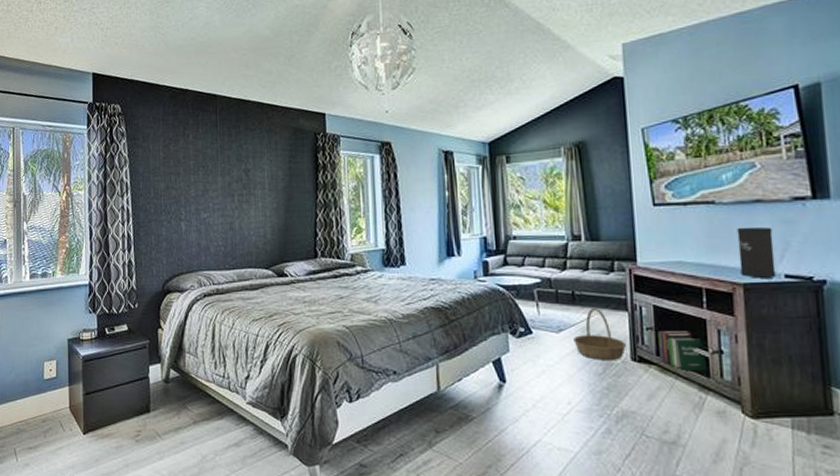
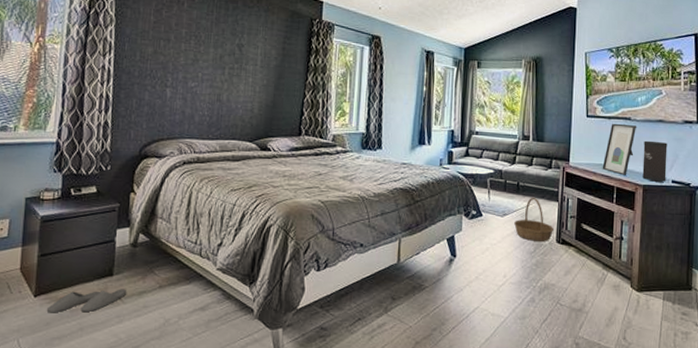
slippers: none [95,425,165,450] -> present [46,289,127,313]
books: present [658,331,708,372] -> none [578,219,611,254]
picture frame: none [682,209,725,273] -> present [602,123,637,175]

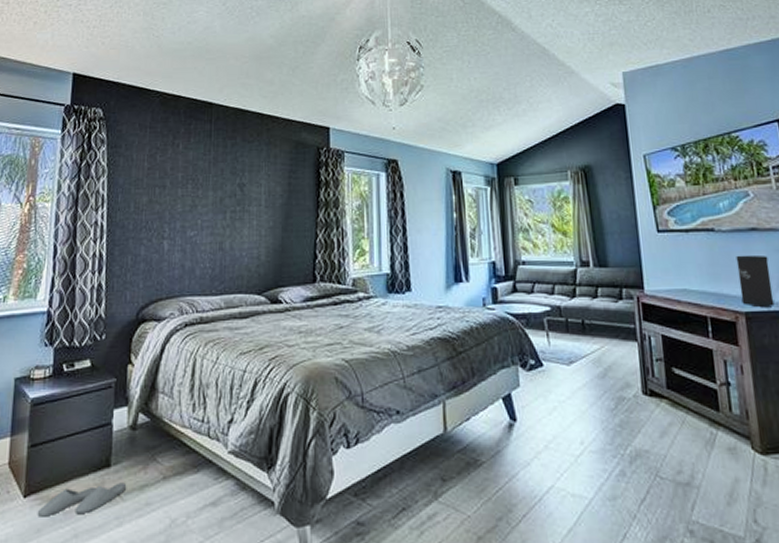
basket: present [514,197,555,242] -> none [585,337,638,394]
picture frame: present [602,123,637,175] -> none [687,236,726,302]

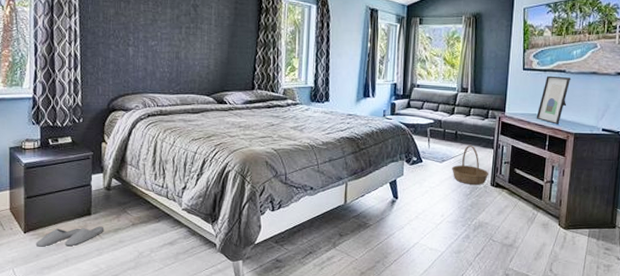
basket: none [585,337,638,394] -> present [452,144,489,185]
picture frame: none [687,236,726,302] -> present [536,75,571,124]
speaker: present [736,255,775,307] -> none [574,91,600,130]

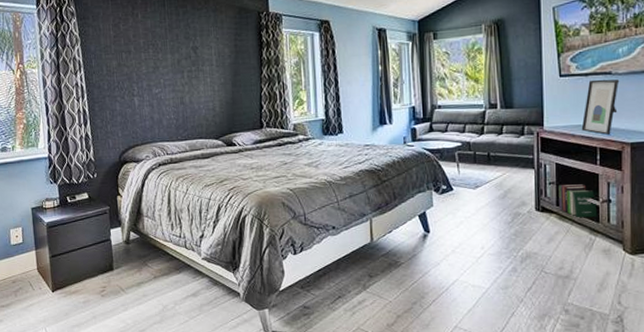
slippers: present [35,226,105,247] -> none [63,281,128,305]
basket: present [452,144,489,185] -> none [488,166,533,211]
books: none [510,165,542,196] -> present [559,184,598,218]

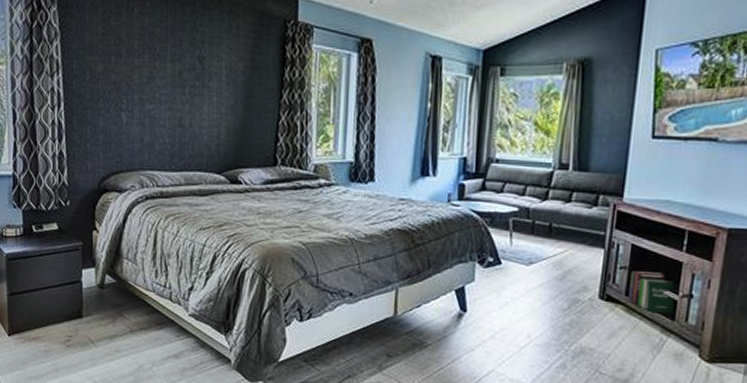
picture frame: present [581,79,620,135] -> none [669,146,727,216]

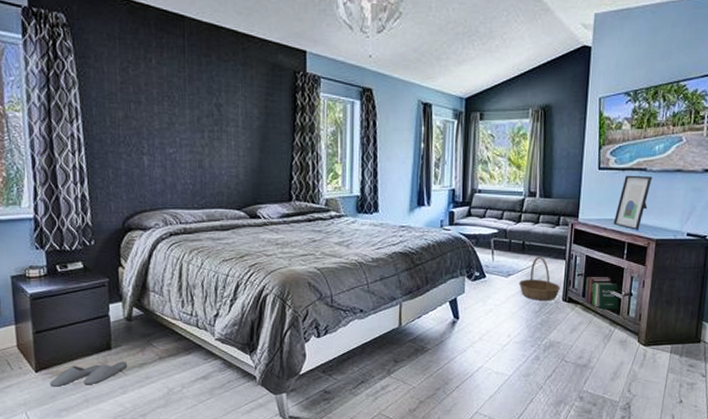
slippers: none [21,331,98,353] -> present [49,361,128,387]
basket: none [543,242,597,297] -> present [519,256,561,300]
picture frame: none [669,146,727,216] -> present [613,175,653,230]

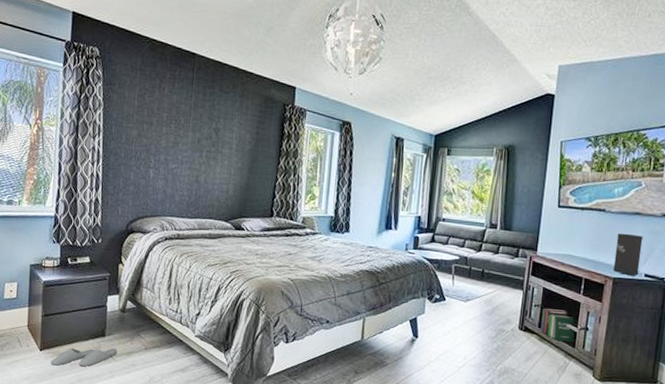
basket: present [519,256,561,300] -> none [477,284,518,328]
picture frame: present [613,175,653,230] -> none [571,214,612,267]
speaker: none [655,192,685,235] -> present [613,233,643,276]

